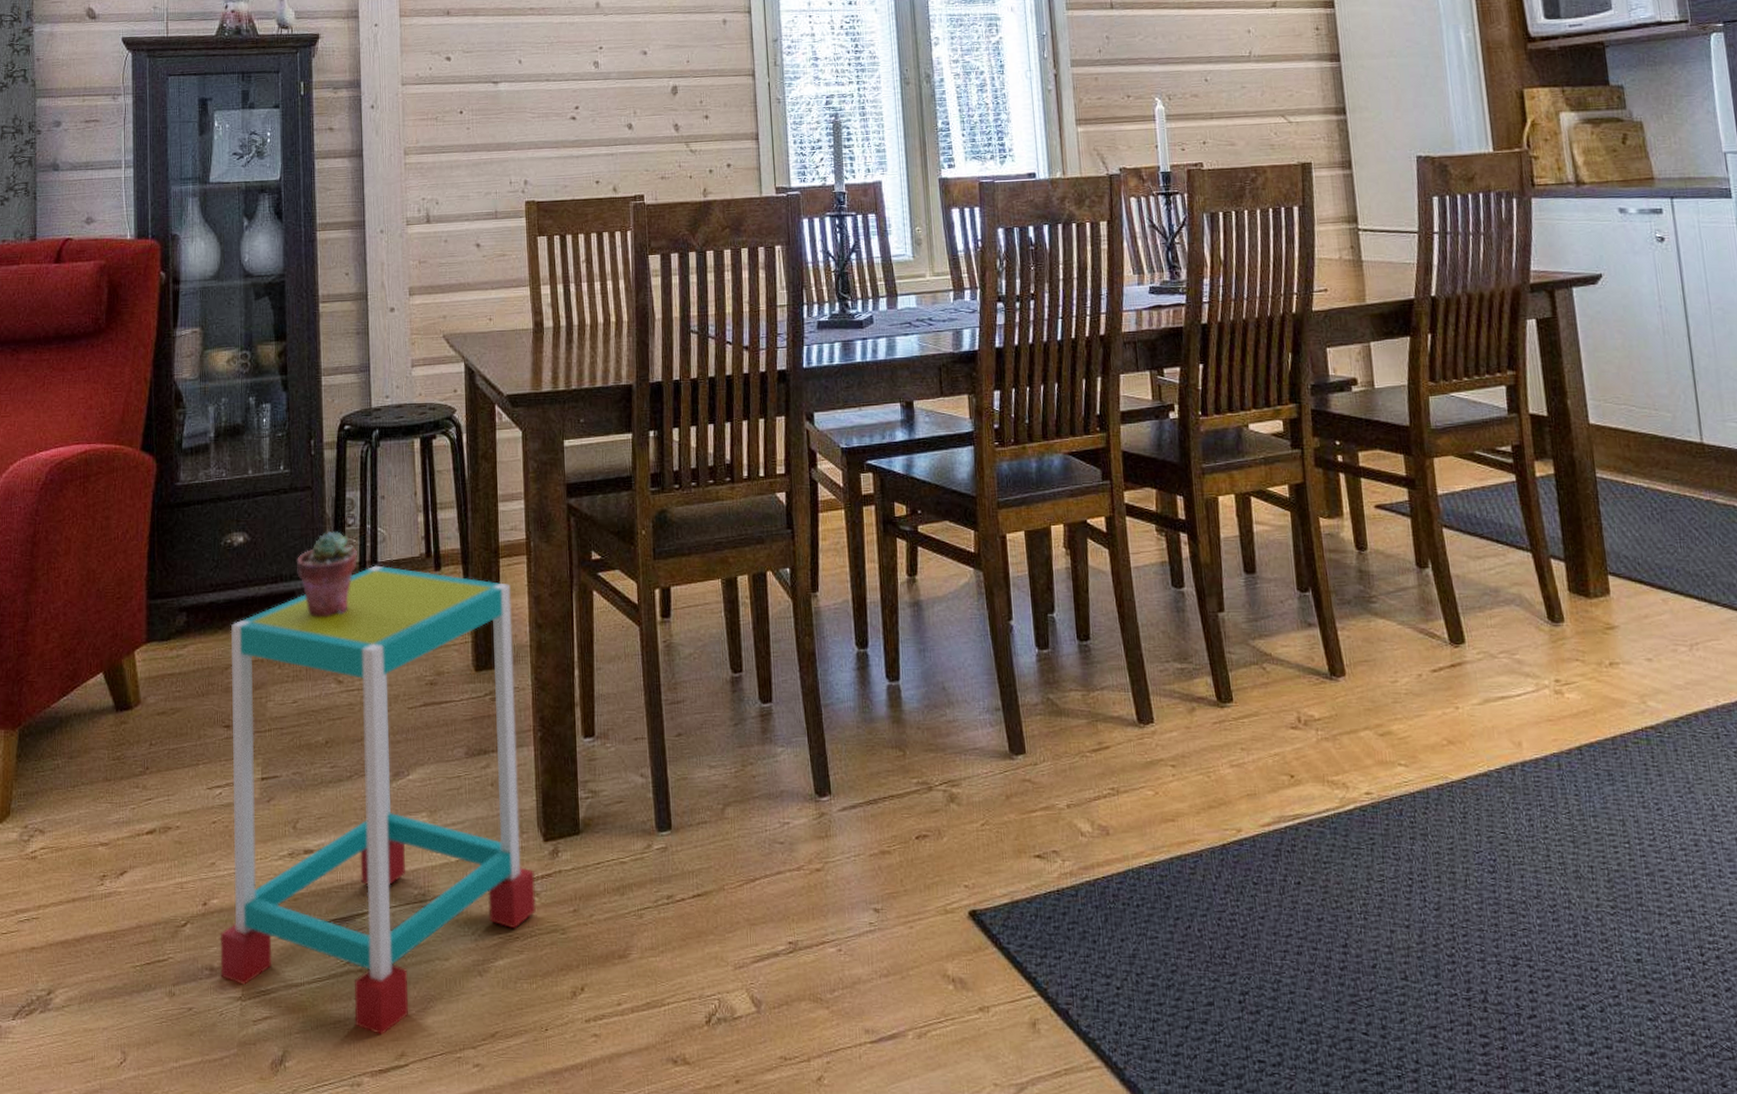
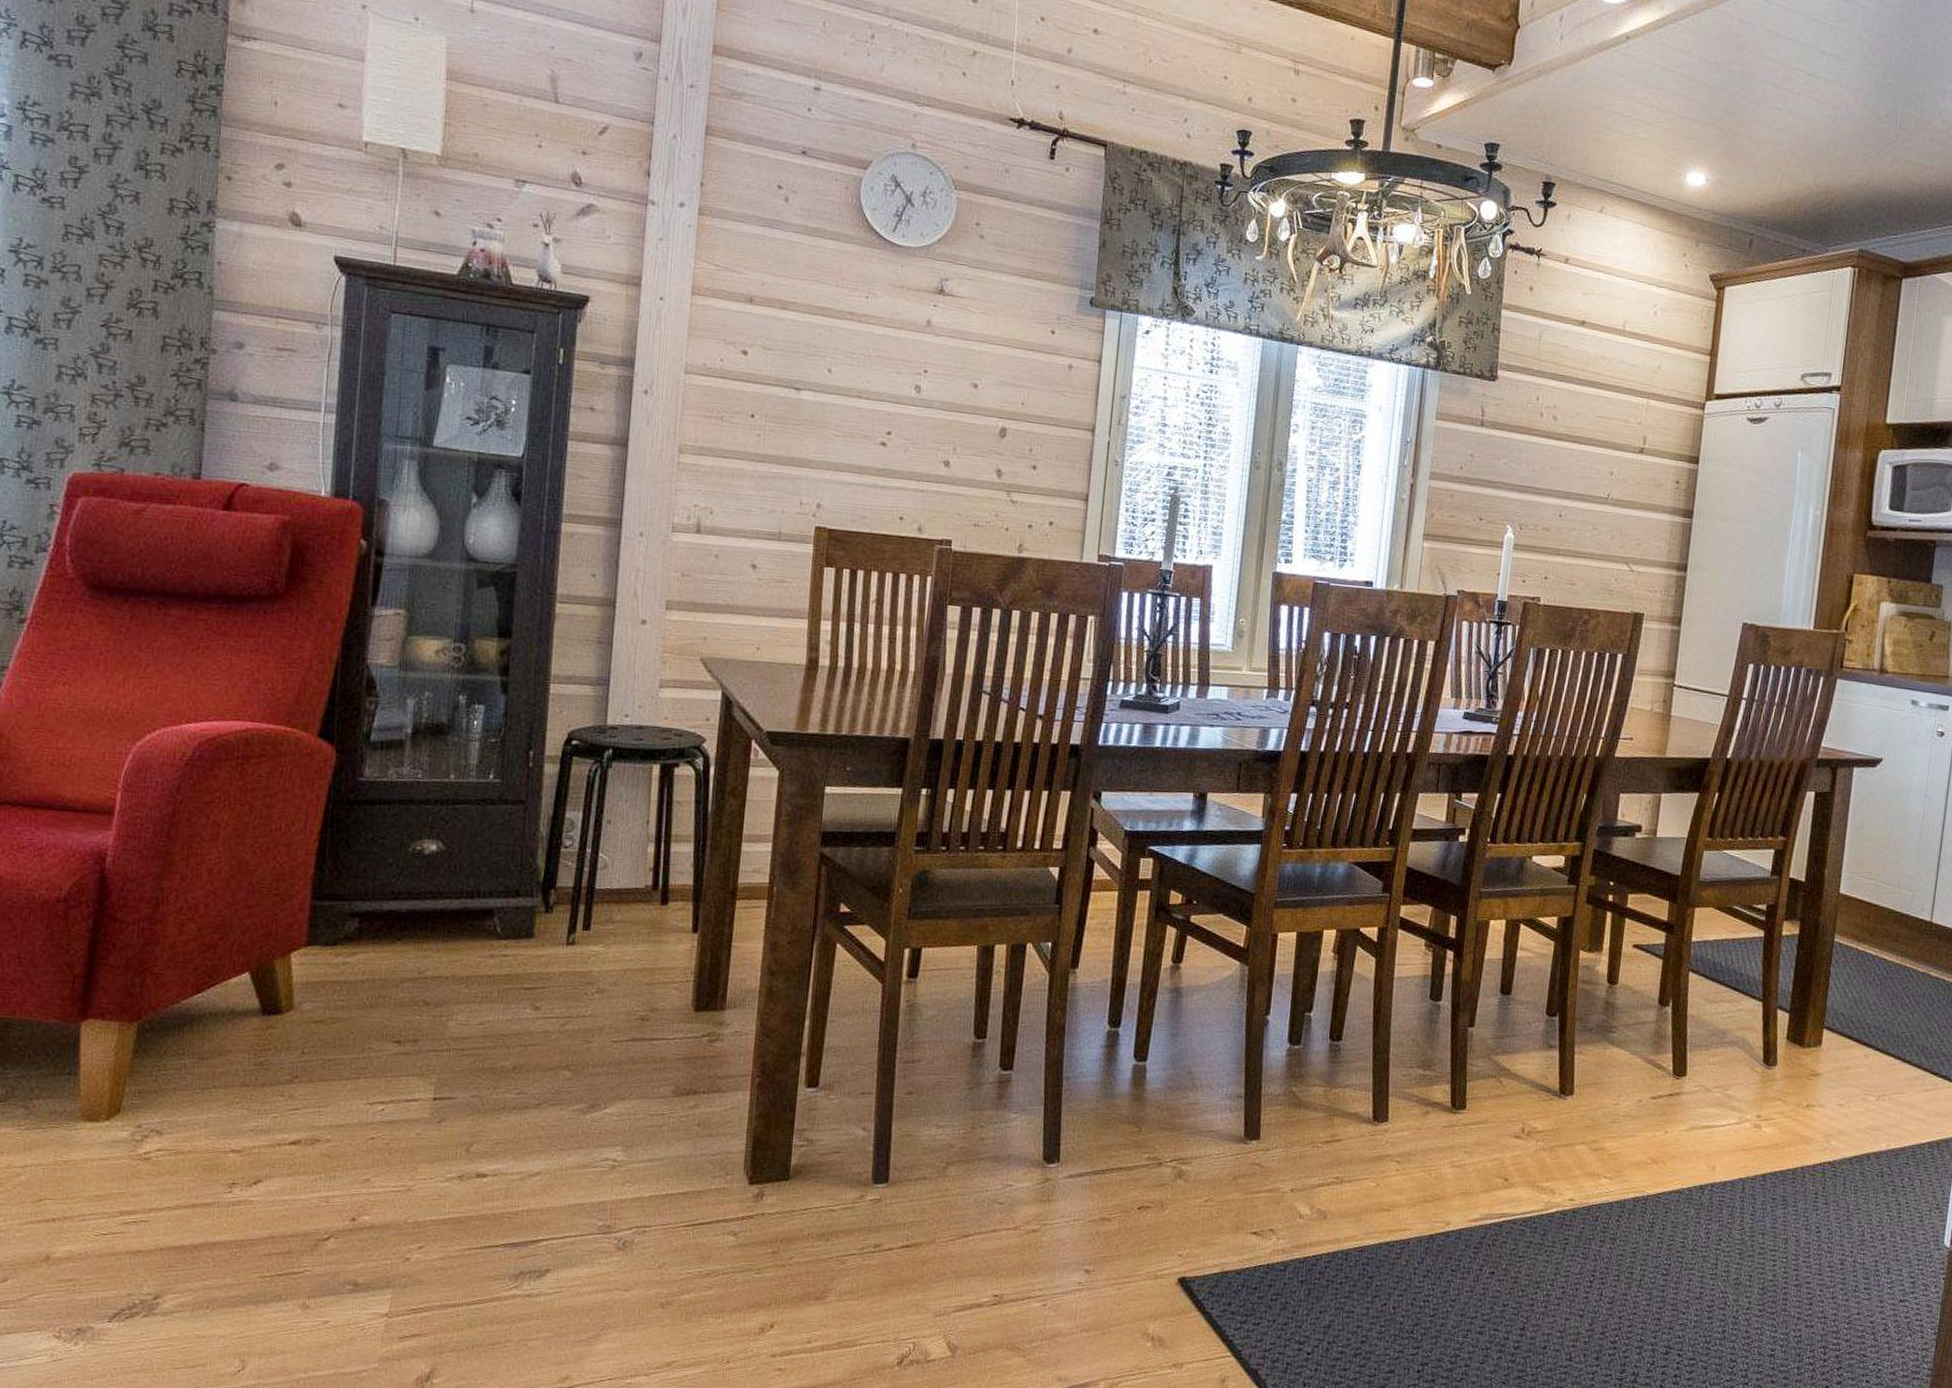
side table: present [220,565,536,1035] -> none [365,892,745,1358]
potted succulent: present [297,531,357,618] -> none [498,850,572,941]

